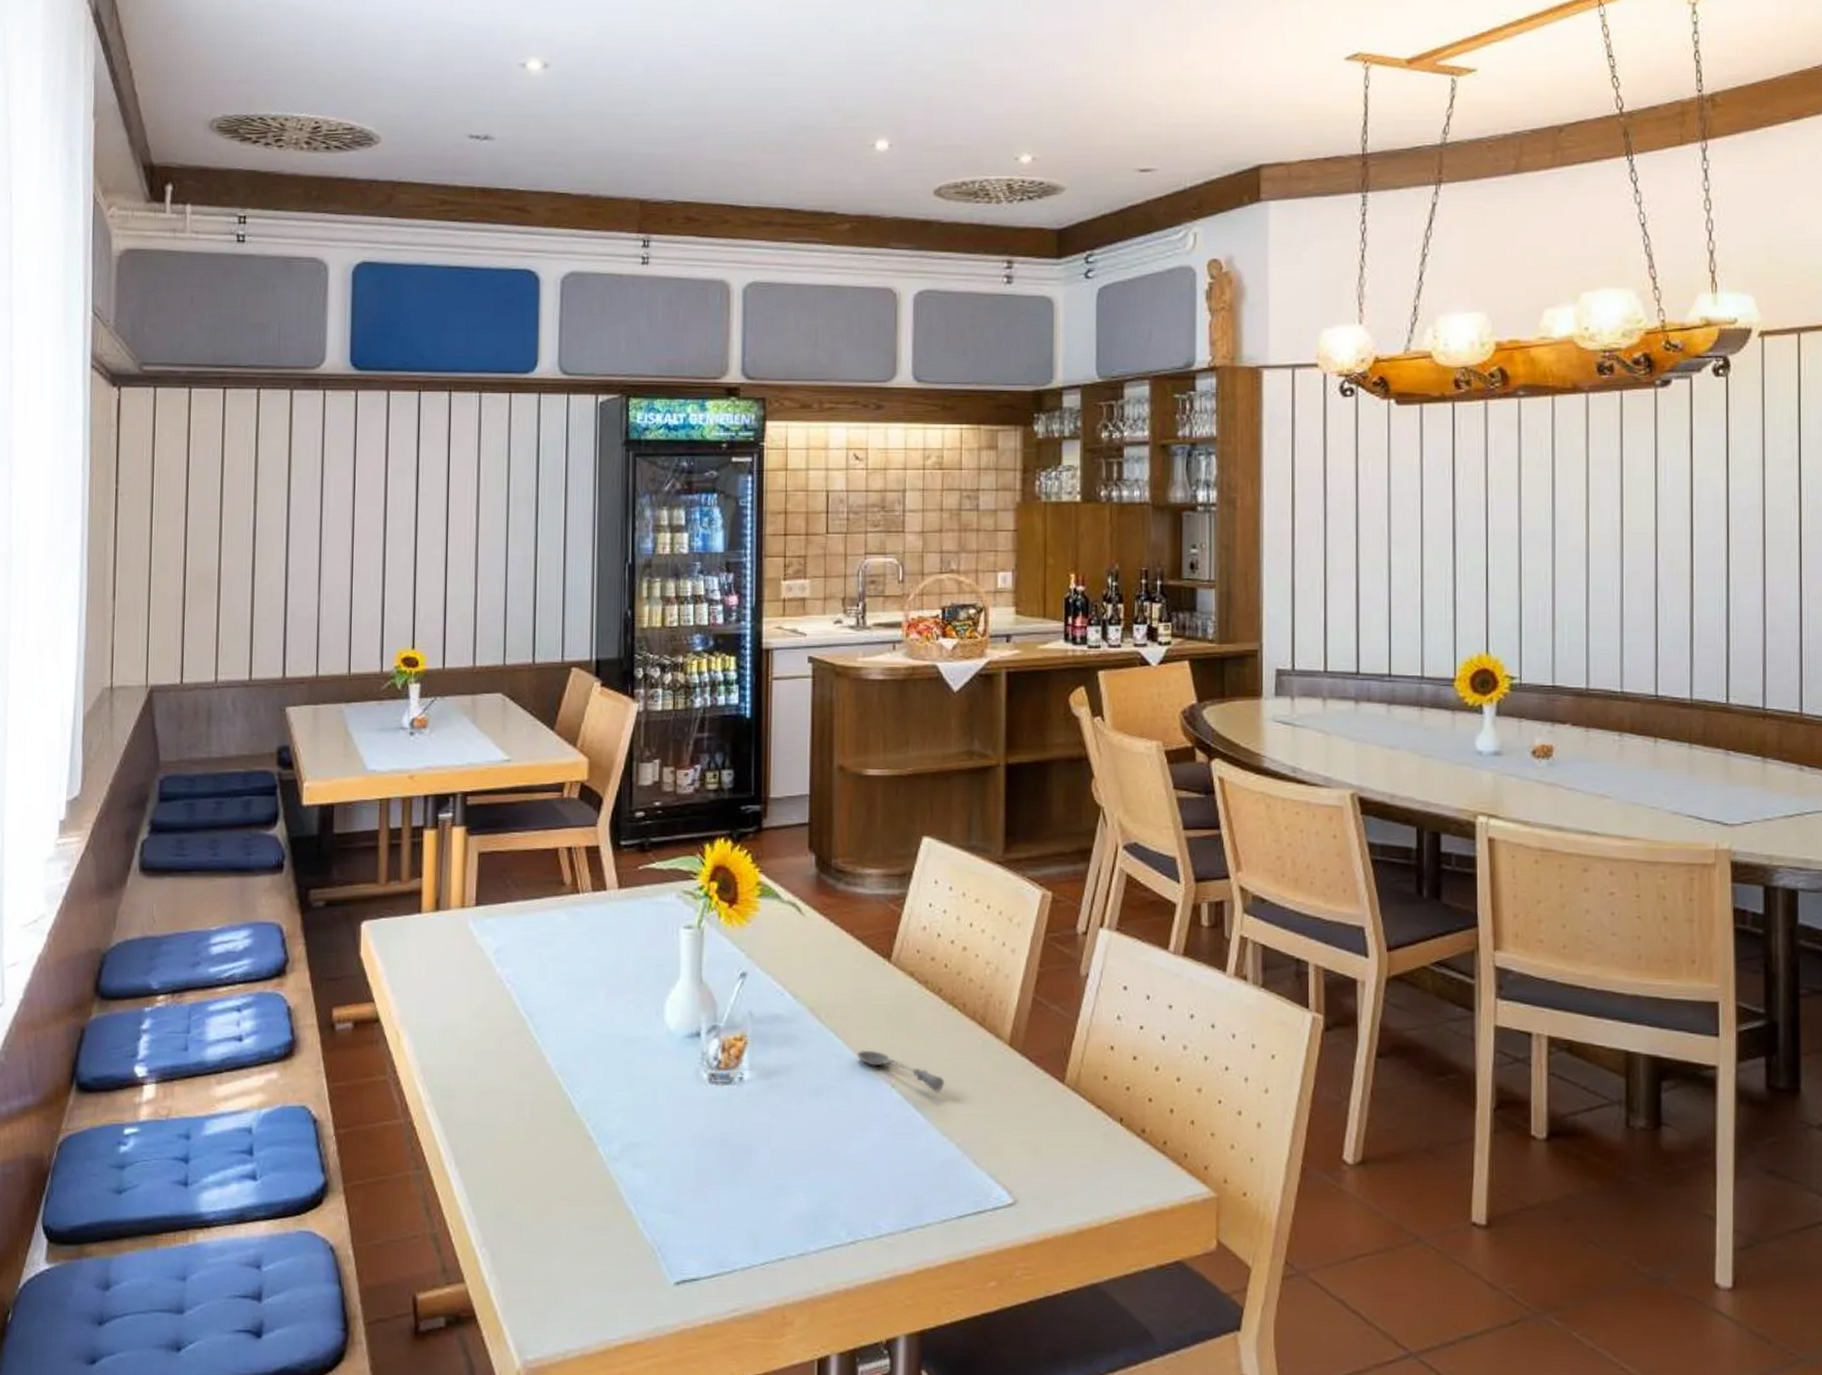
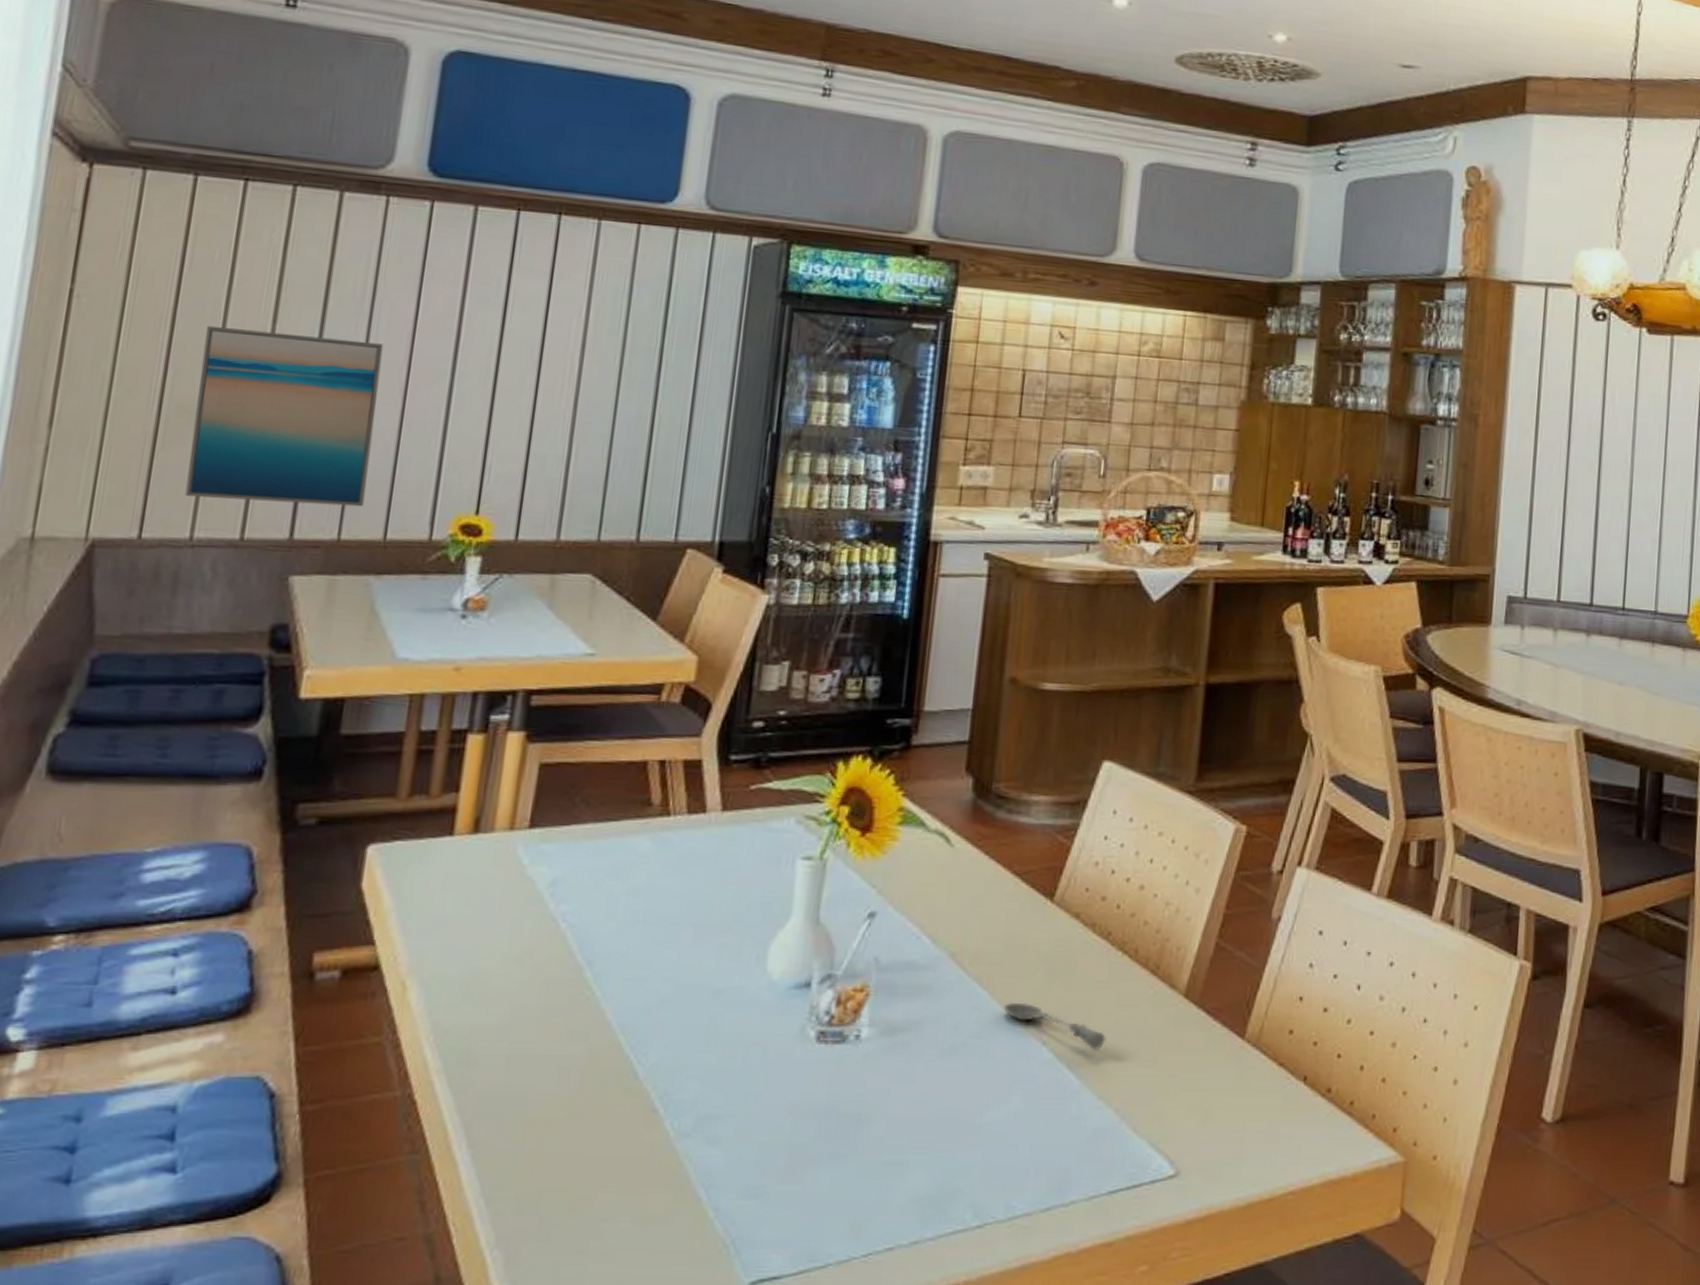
wall art: none [208,509,333,648] -> present [185,325,384,507]

